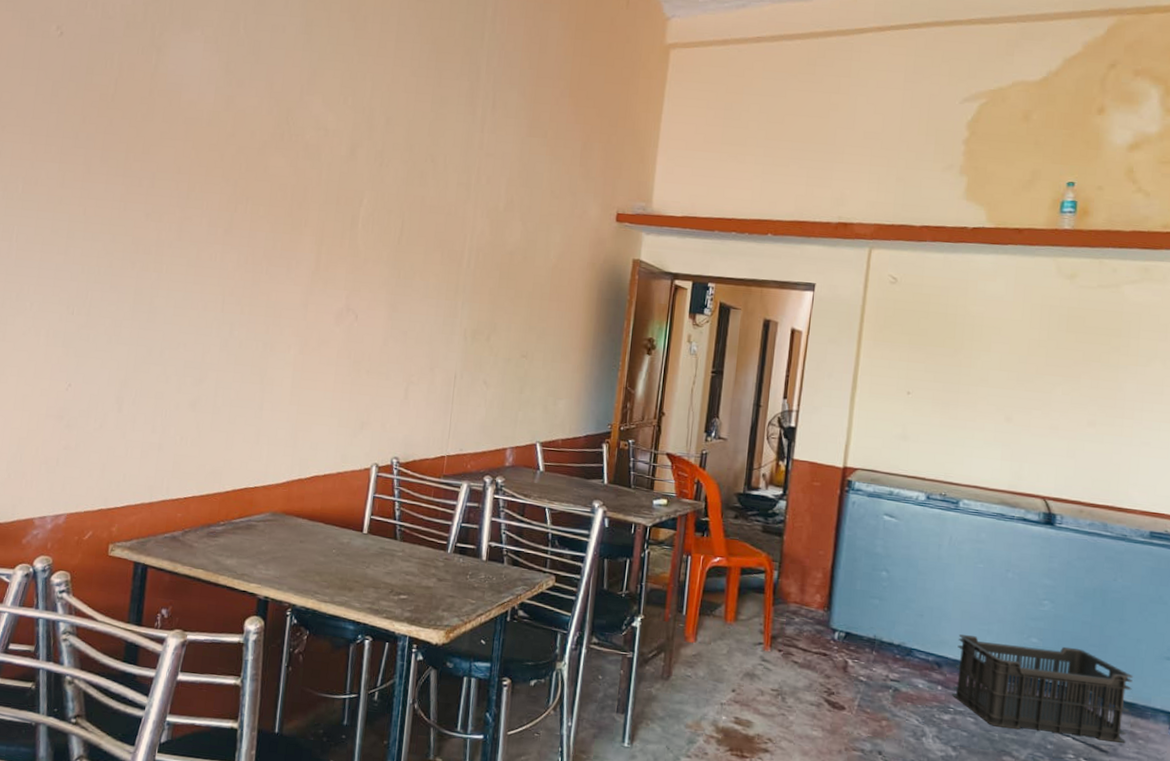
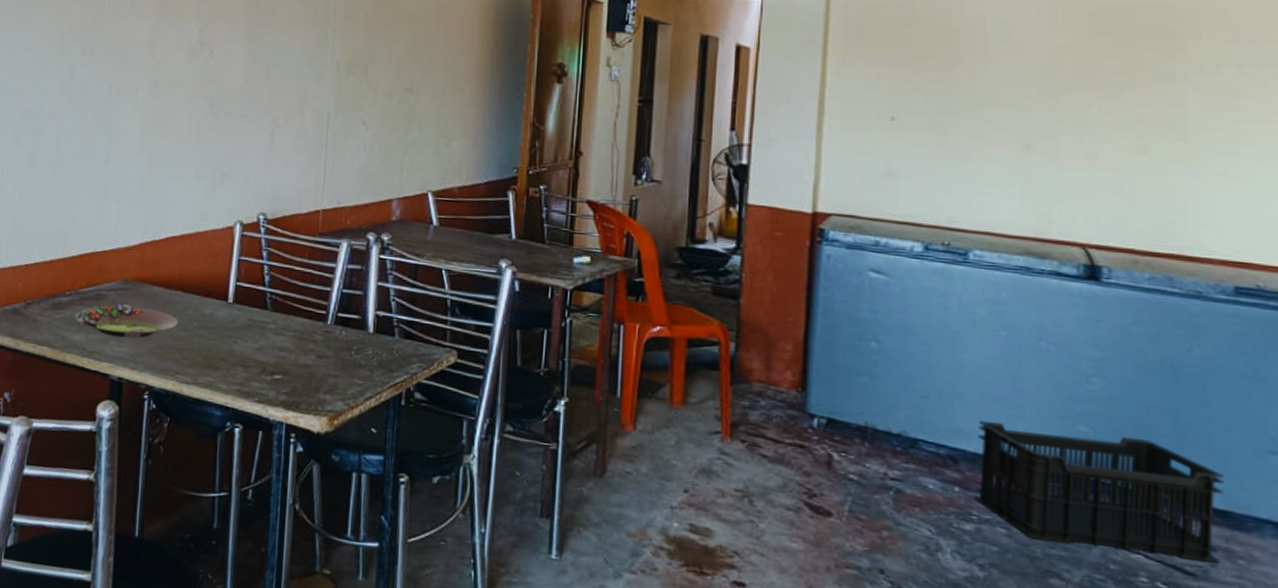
salad plate: none [228,533,320,563] -> present [75,303,179,338]

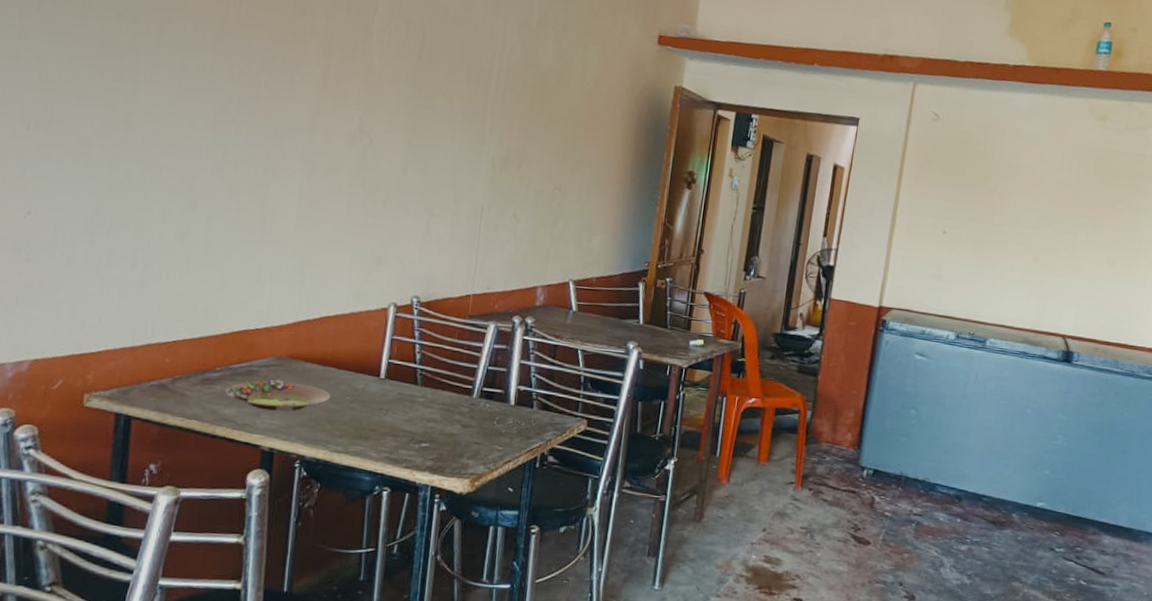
plastic crate: present [975,421,1224,564] -> none [970,469,1131,565]

